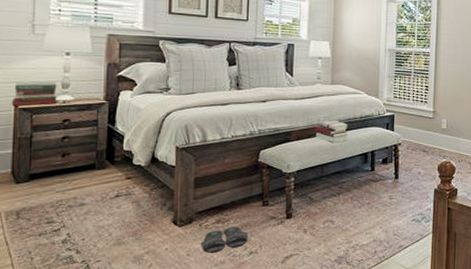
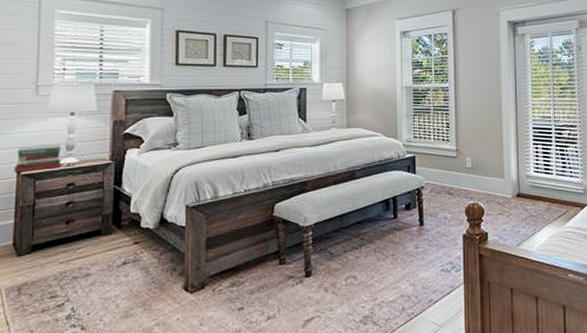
slippers: present [200,226,248,253] -> none [214,289,265,321]
books: present [314,120,348,143] -> none [331,165,367,191]

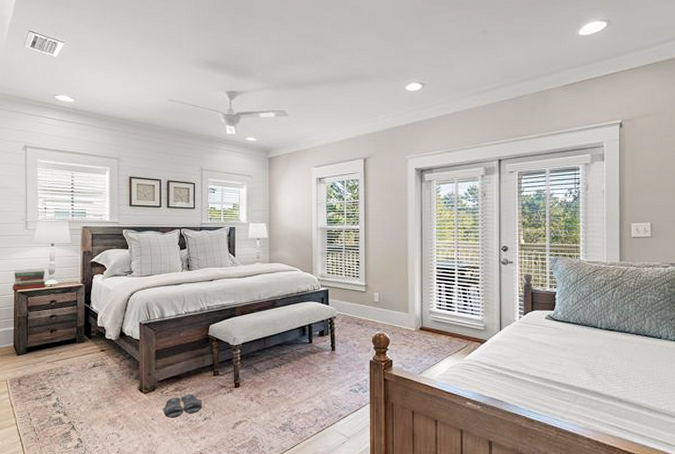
slippers: none [214,289,265,321] -> present [162,394,202,418]

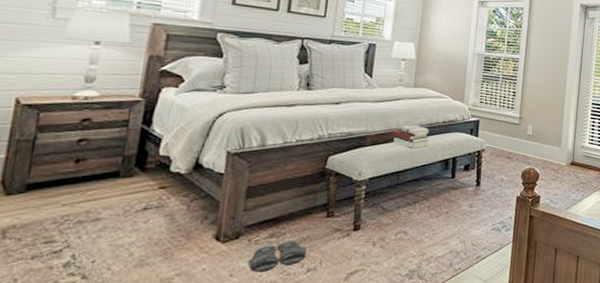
books: present [12,269,45,290] -> none [10,73,79,103]
books: none [256,295,286,318] -> present [391,124,429,149]

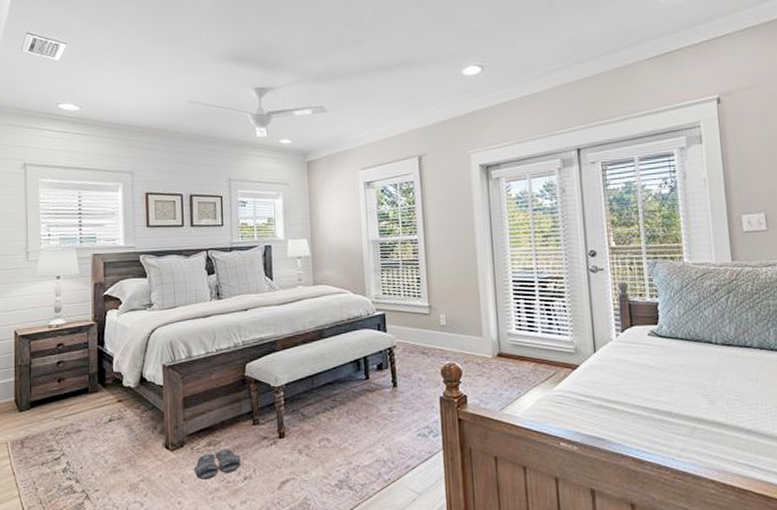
books: present [391,124,429,149] -> none [299,324,337,351]

